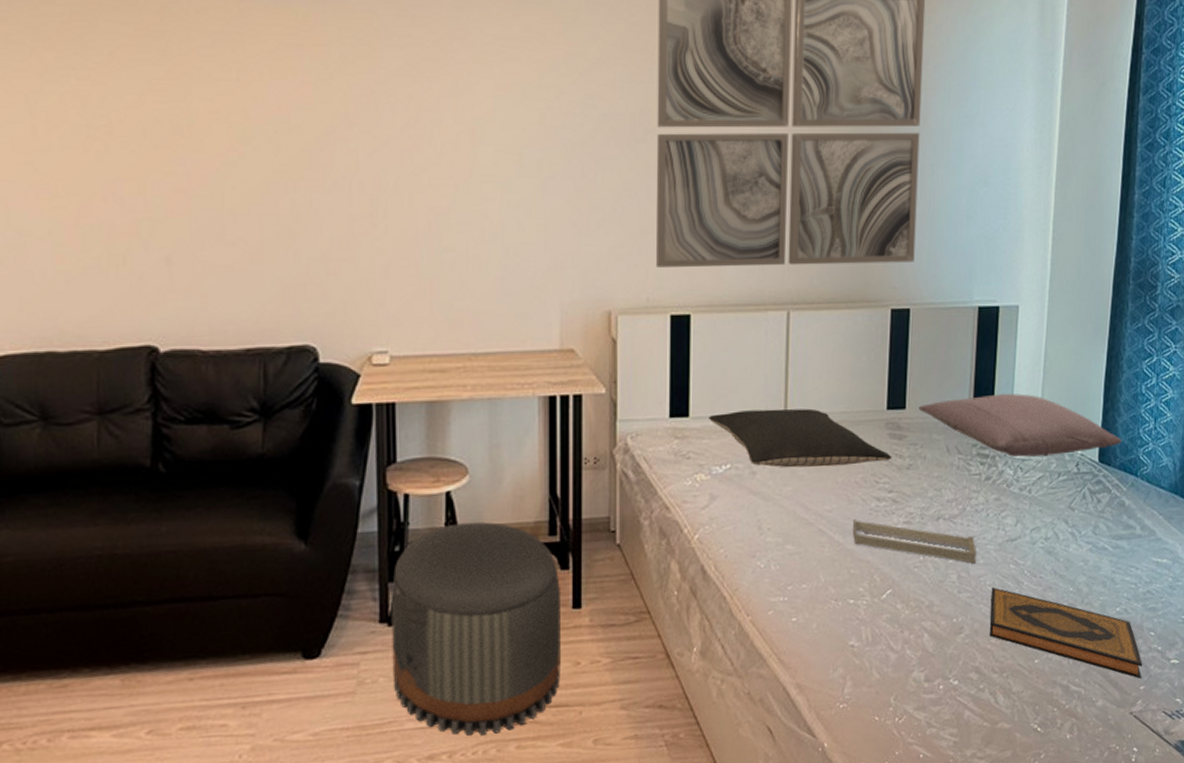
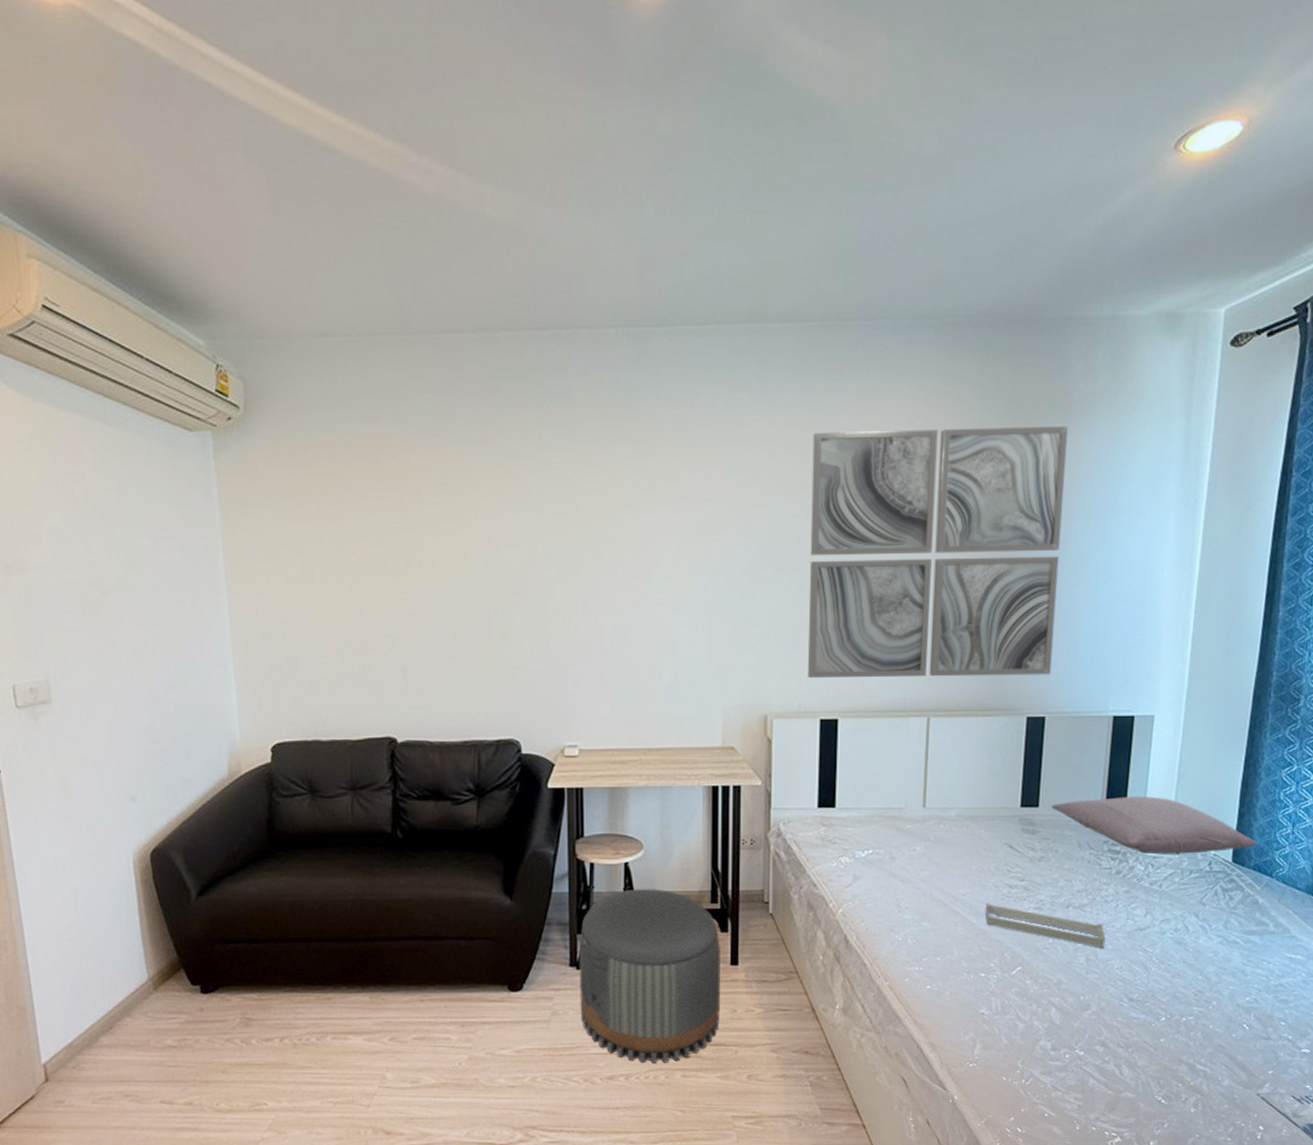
pillow: present [709,408,892,468] -> none [853,803,1025,856]
hardback book: present [990,587,1143,679] -> none [1116,970,1272,1064]

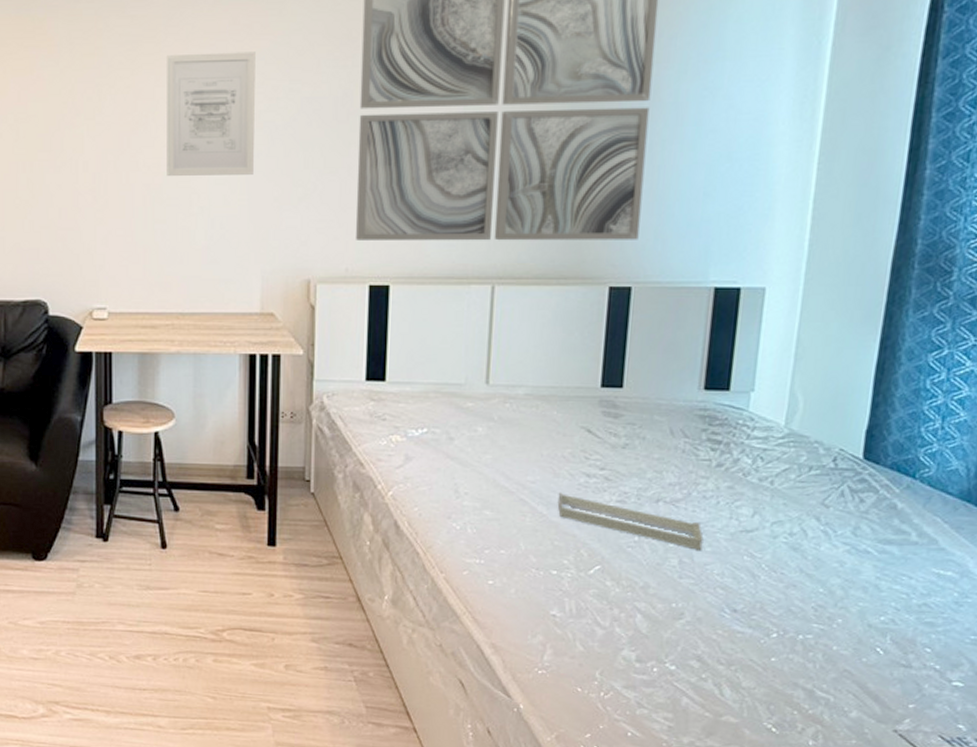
pouf: present [579,889,720,1064] -> none [106,460,257,646]
wall art: none [632,501,715,618] -> present [167,52,256,176]
pillow: present [1051,795,1257,855] -> none [638,378,895,448]

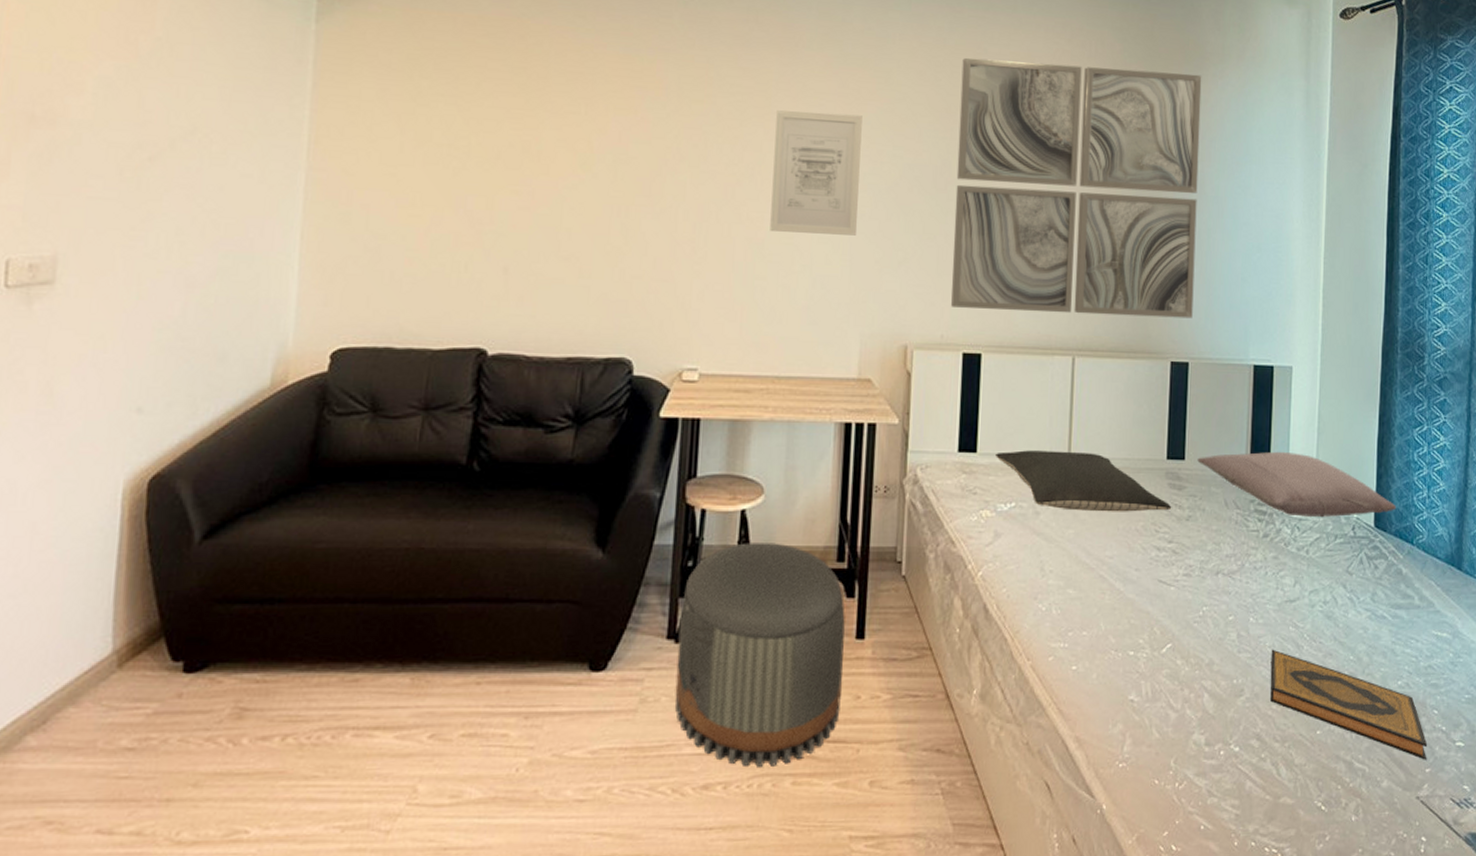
pouf: none [106,460,257,646] -> present [675,543,845,767]
pillow: none [406,379,606,439] -> present [996,450,1172,512]
tray: present [557,492,703,550] -> none [1132,567,1256,623]
pillow: none [638,378,895,448] -> present [1197,451,1396,518]
hardback book: none [716,577,914,696] -> present [1270,649,1428,760]

